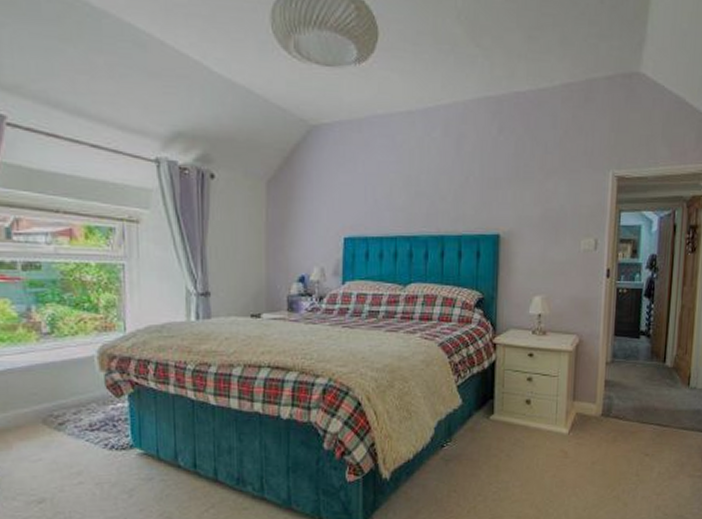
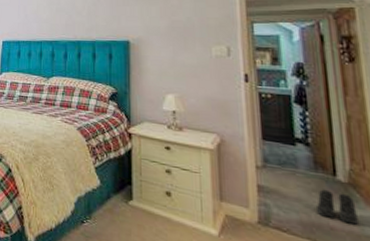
boots: none [647,376,675,403] -> present [317,189,358,225]

